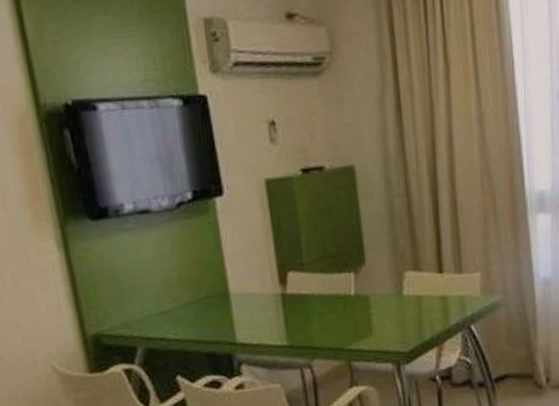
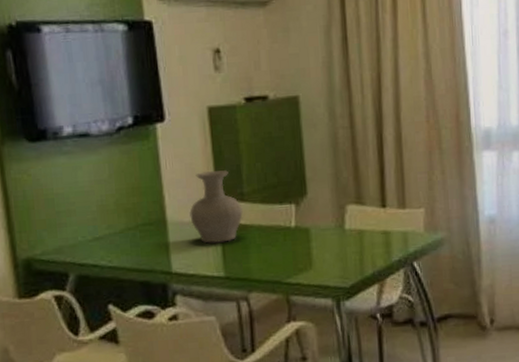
vase: none [251,242,304,314] -> present [189,170,243,244]

